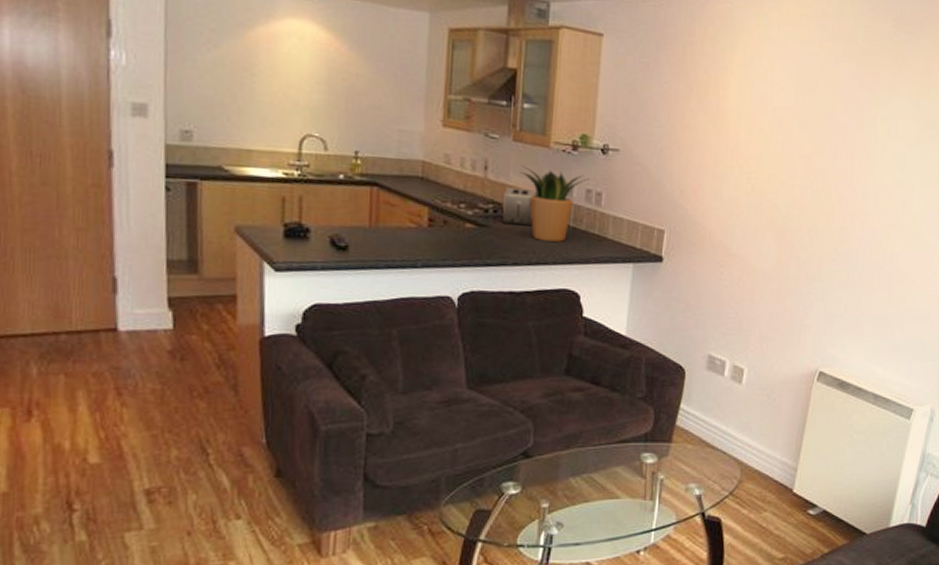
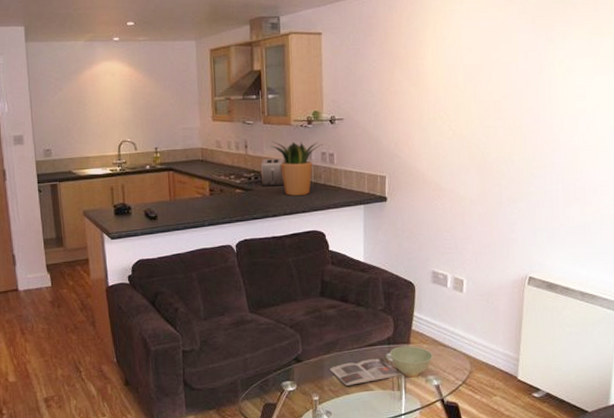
magazine: none [567,459,659,491] -> present [329,359,403,386]
bowl: none [645,445,699,485] -> present [390,346,434,378]

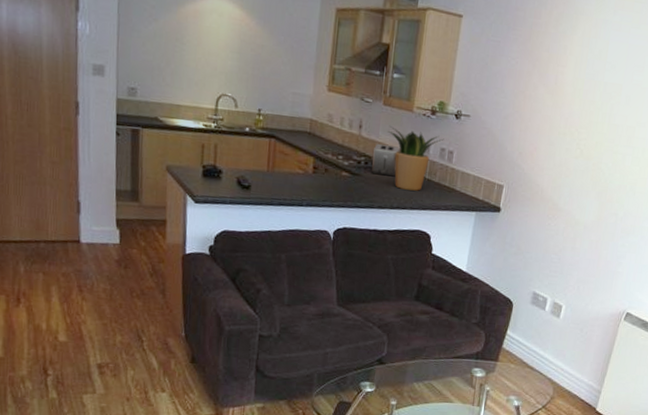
magazine: present [329,359,403,386] -> none [412,371,486,395]
bowl: present [390,346,434,378] -> none [475,362,519,396]

